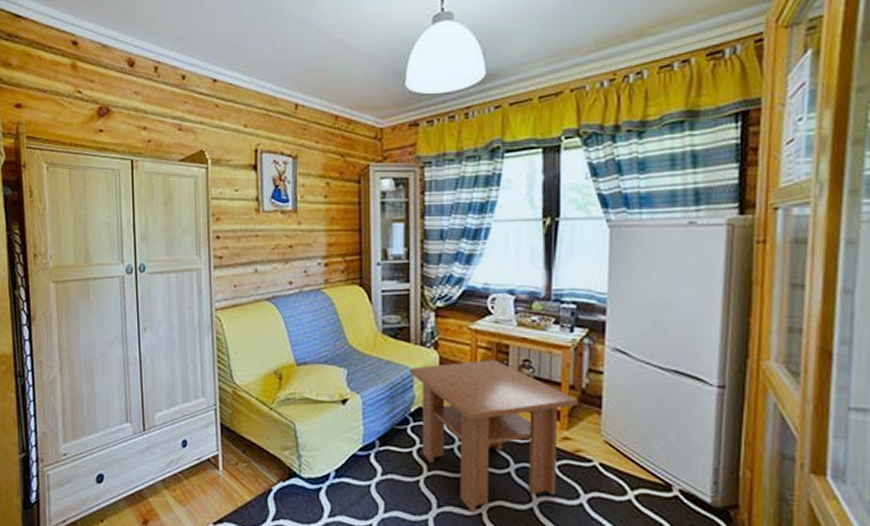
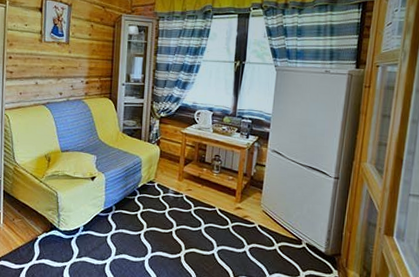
coffee table: present [409,359,578,512] -> none [139,154,248,256]

